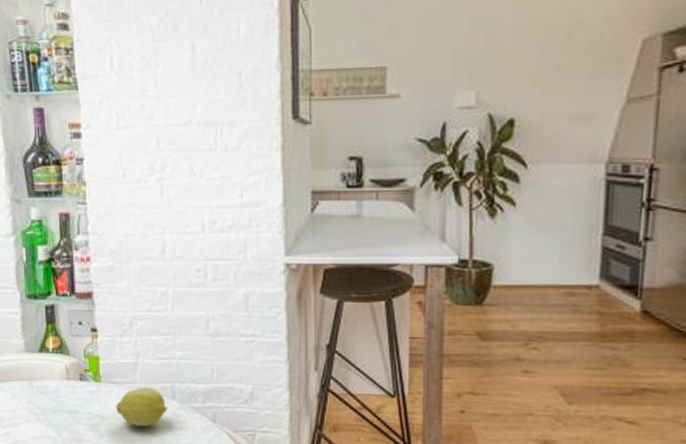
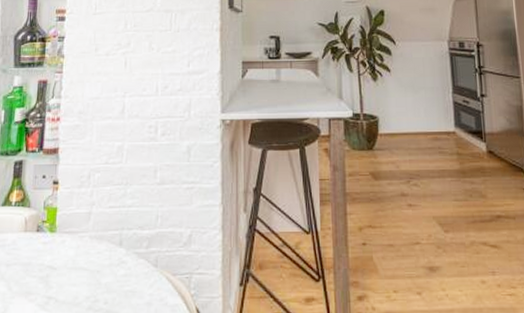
fruit: present [116,387,168,427] -> none [67,235,115,276]

